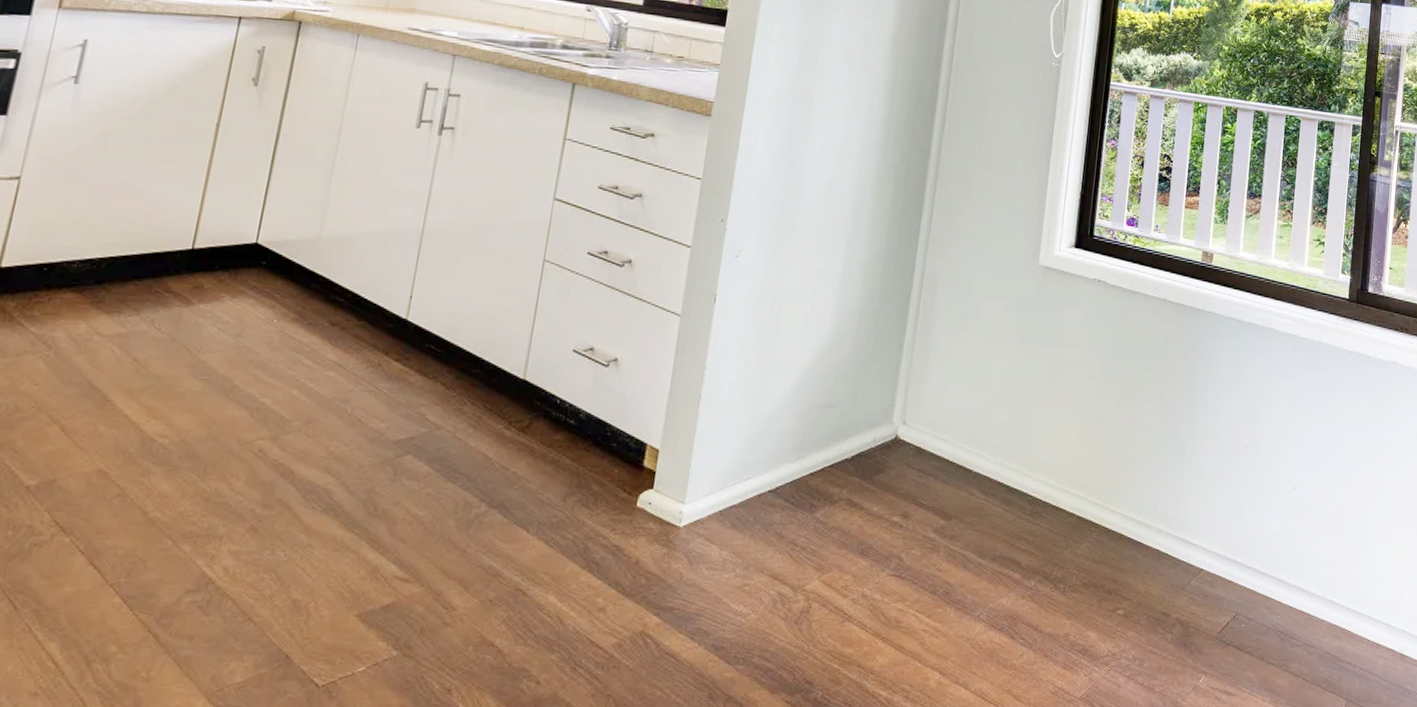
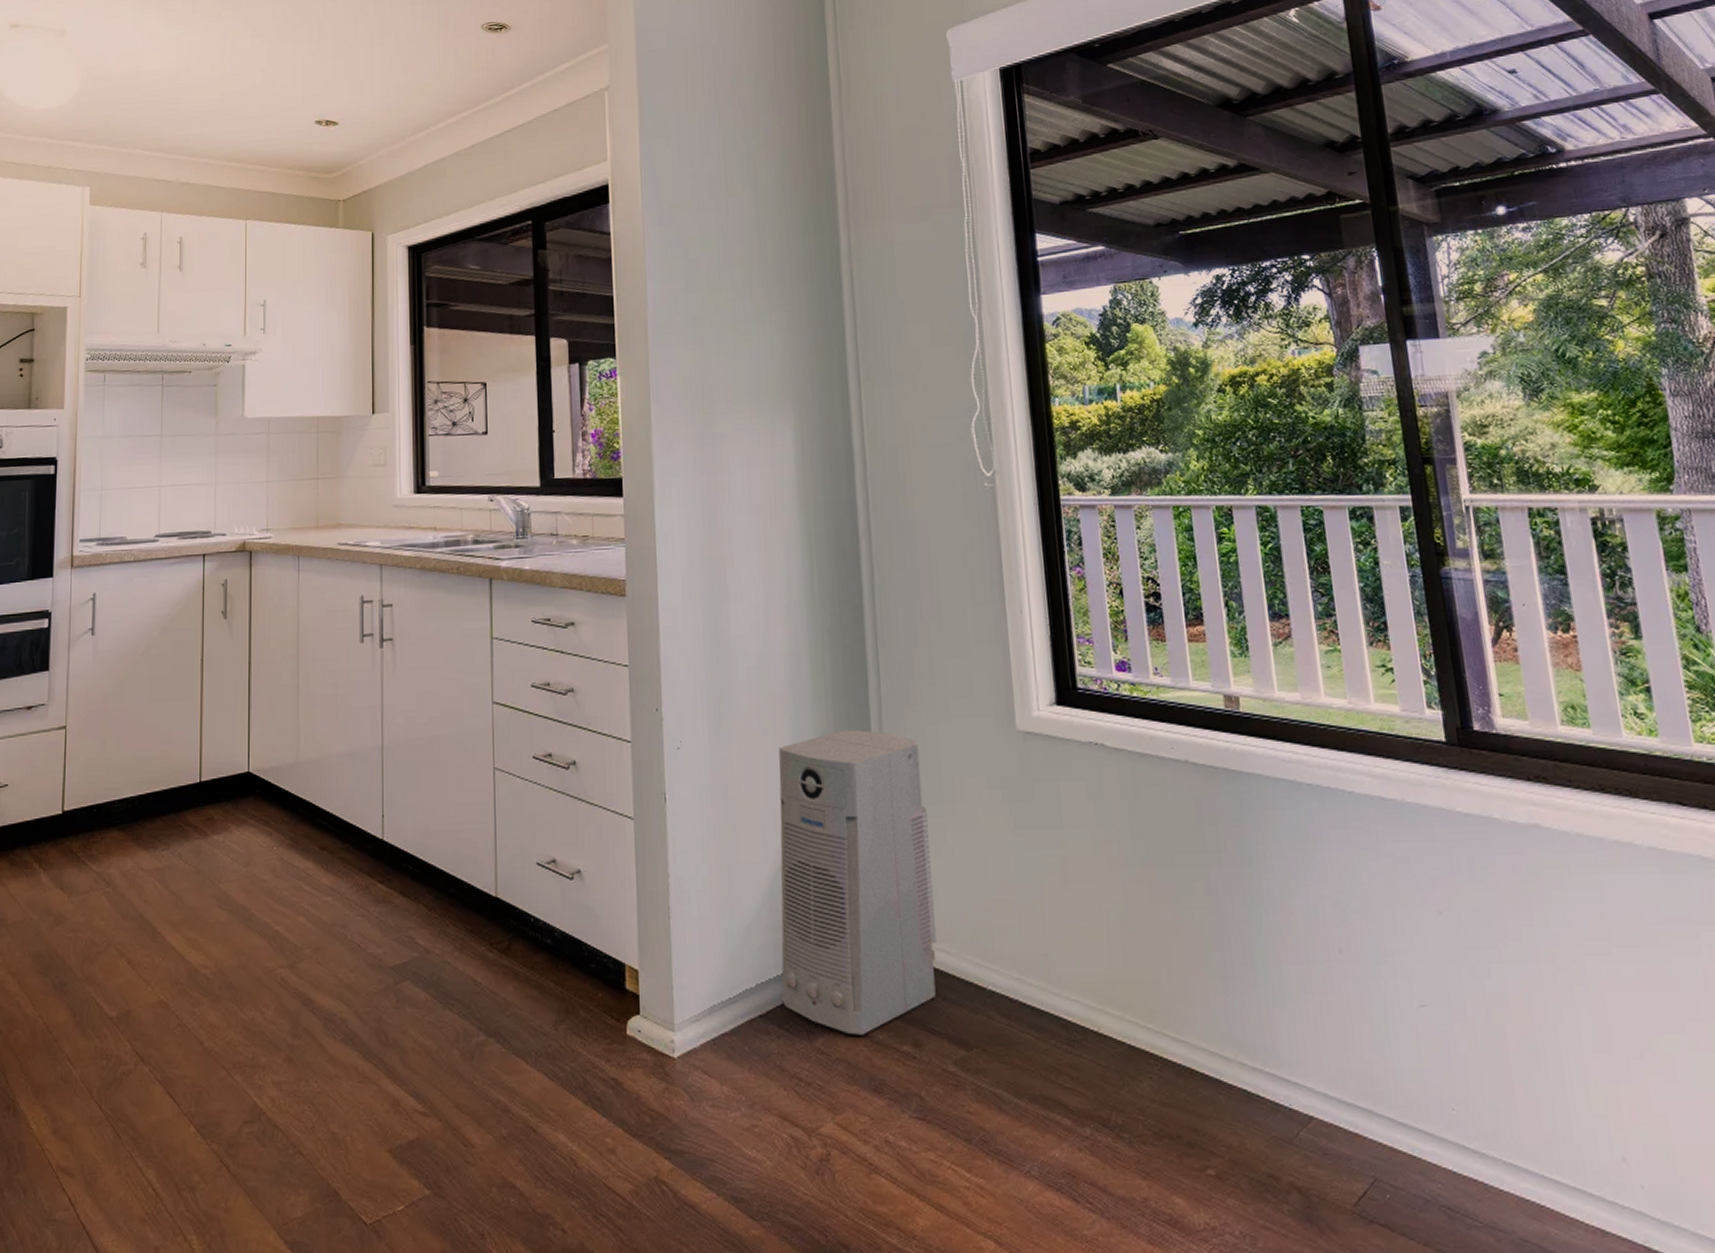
air purifier: none [792,252,956,508] -> present [779,729,937,1035]

